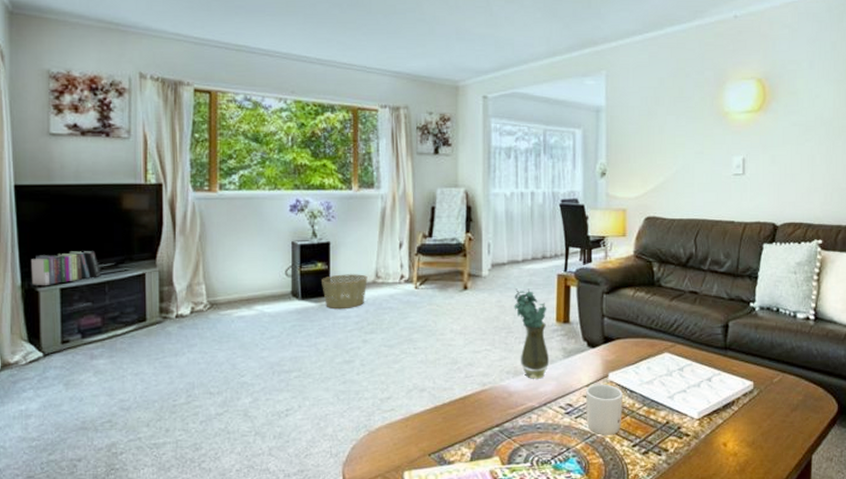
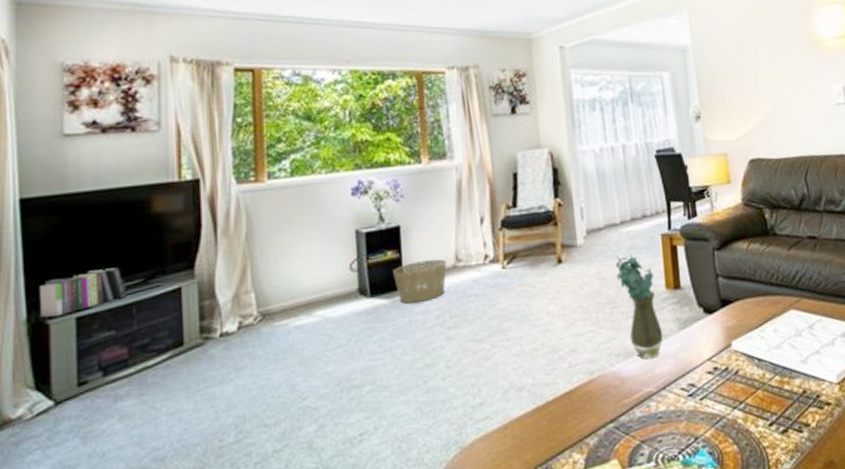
mug: present [586,384,623,436] -> none [708,354,754,417]

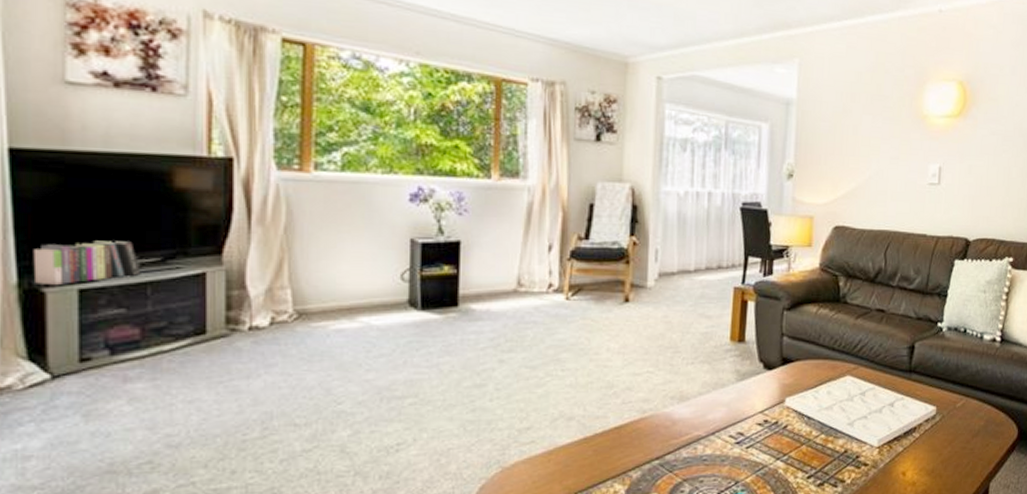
basket: present [393,259,447,304] -> none [448,280,507,322]
vase: present [615,254,664,360] -> none [682,302,721,405]

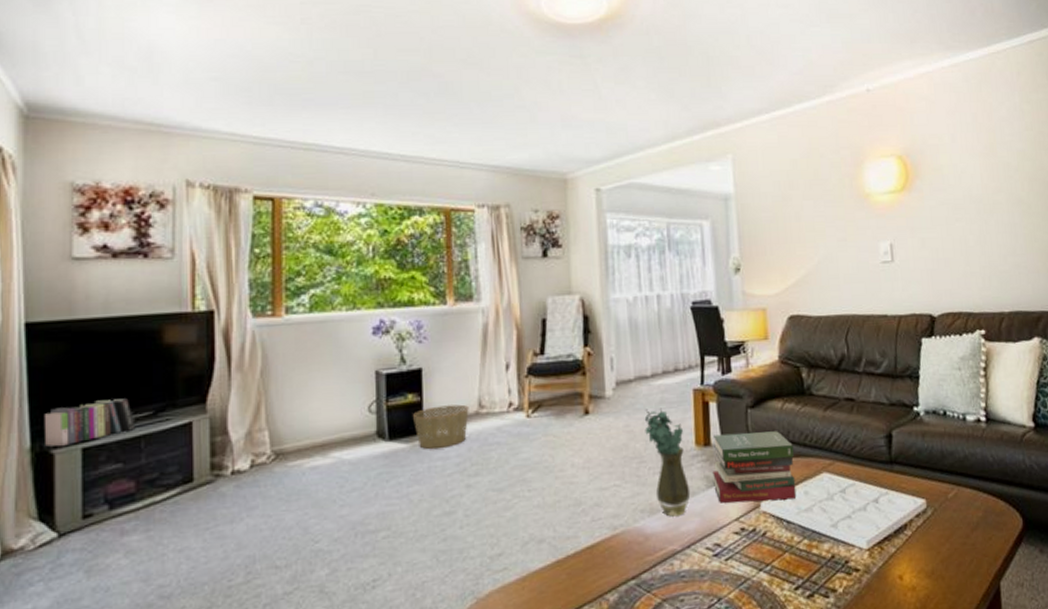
basket: none [448,280,507,322] -> present [413,404,469,449]
vase: none [682,302,721,405] -> present [644,408,691,517]
books: none [742,332,822,398] -> present [712,431,797,503]

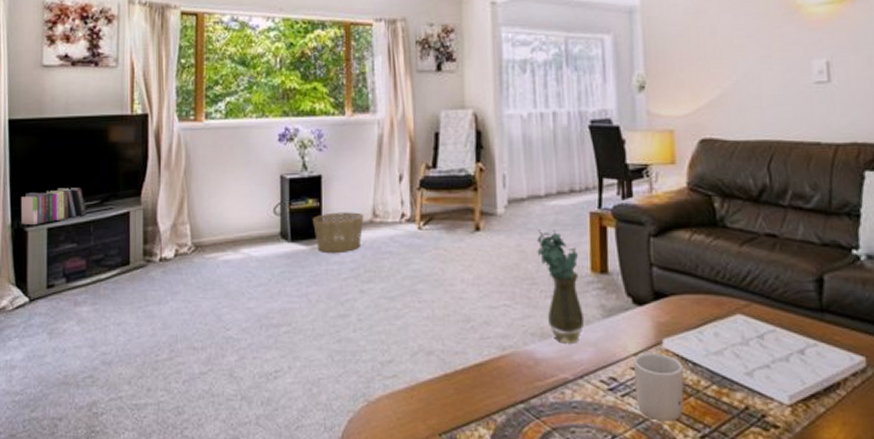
books: present [712,431,797,503] -> none [608,262,705,339]
mug: none [736,515,780,579] -> present [634,352,684,422]

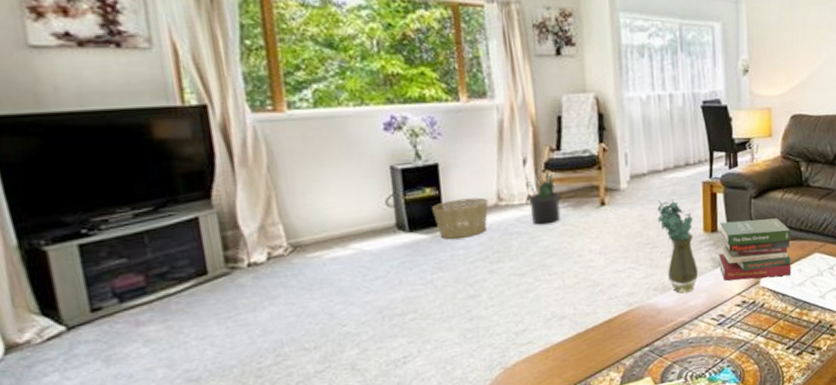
books: present [20,188,87,226] -> none [27,194,136,244]
planter: none [401,191,434,245] -> present [526,173,561,224]
books: none [608,262,705,339] -> present [718,218,792,281]
mug: present [634,352,684,422] -> none [738,290,776,342]

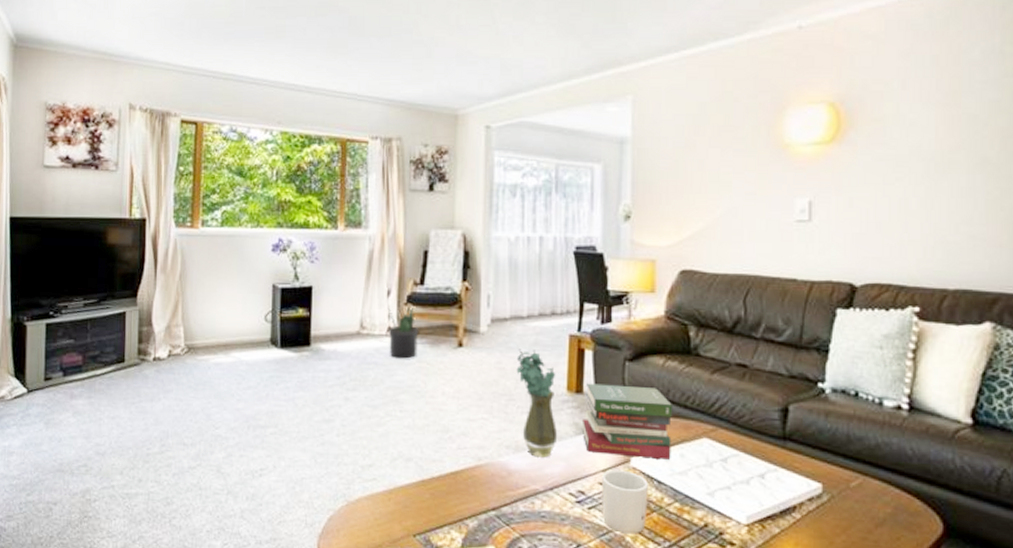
basket: present [432,197,489,239] -> none [302,322,352,361]
mug: none [738,290,776,342] -> present [602,469,648,534]

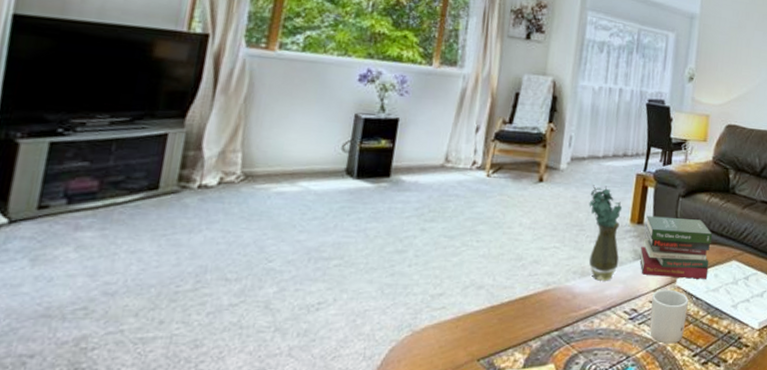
planter: present [388,307,419,358] -> none [472,143,504,191]

